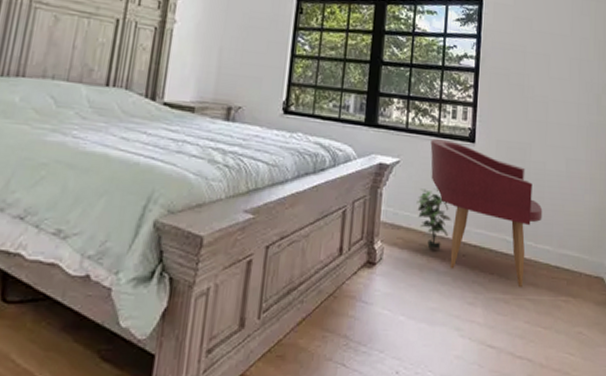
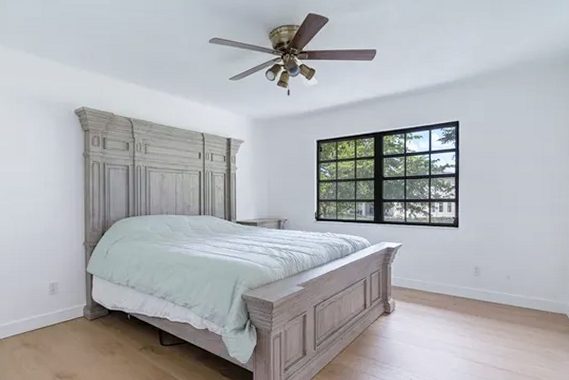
potted plant: present [416,188,451,250] -> none [416,261,443,302]
armchair: present [430,139,543,287] -> none [424,227,515,323]

